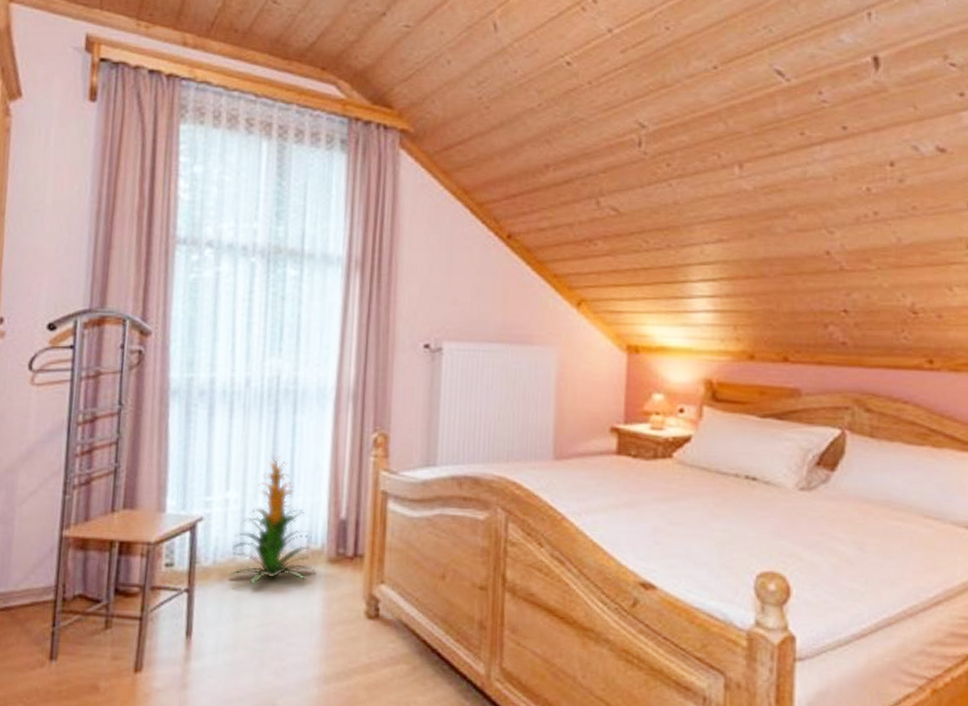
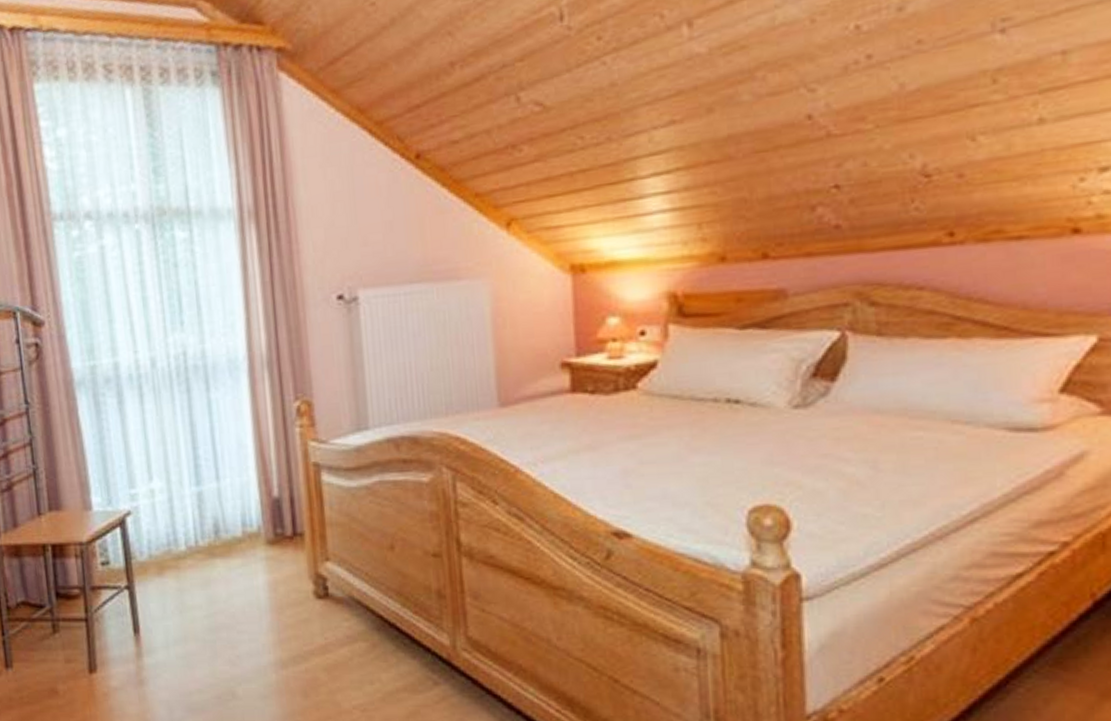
indoor plant: present [229,453,314,585] -> none [165,436,254,576]

